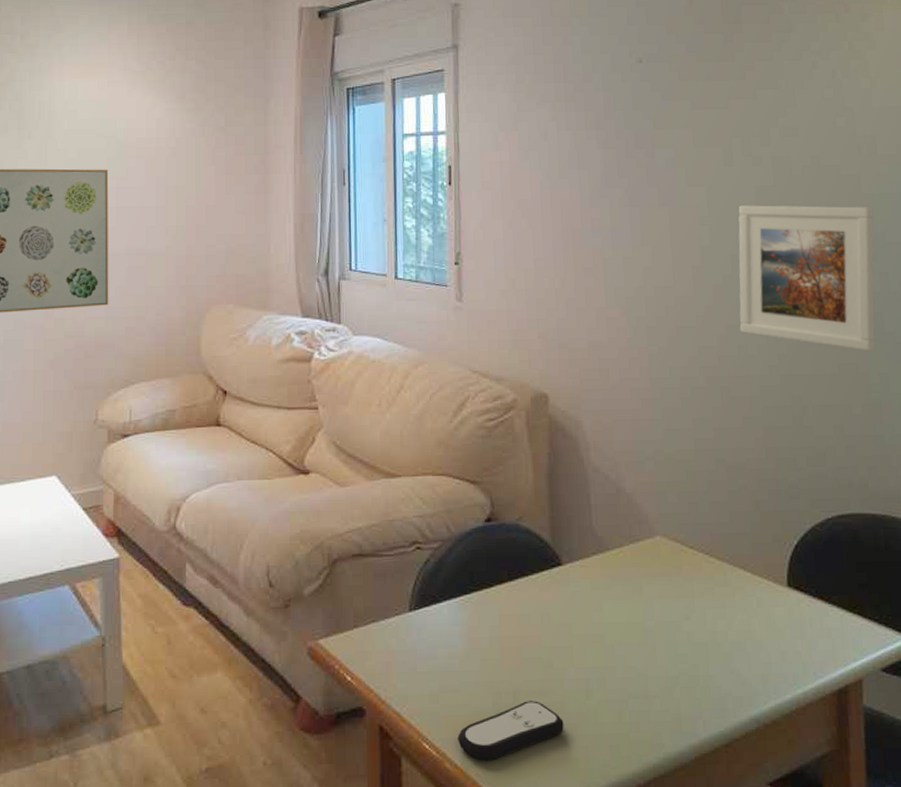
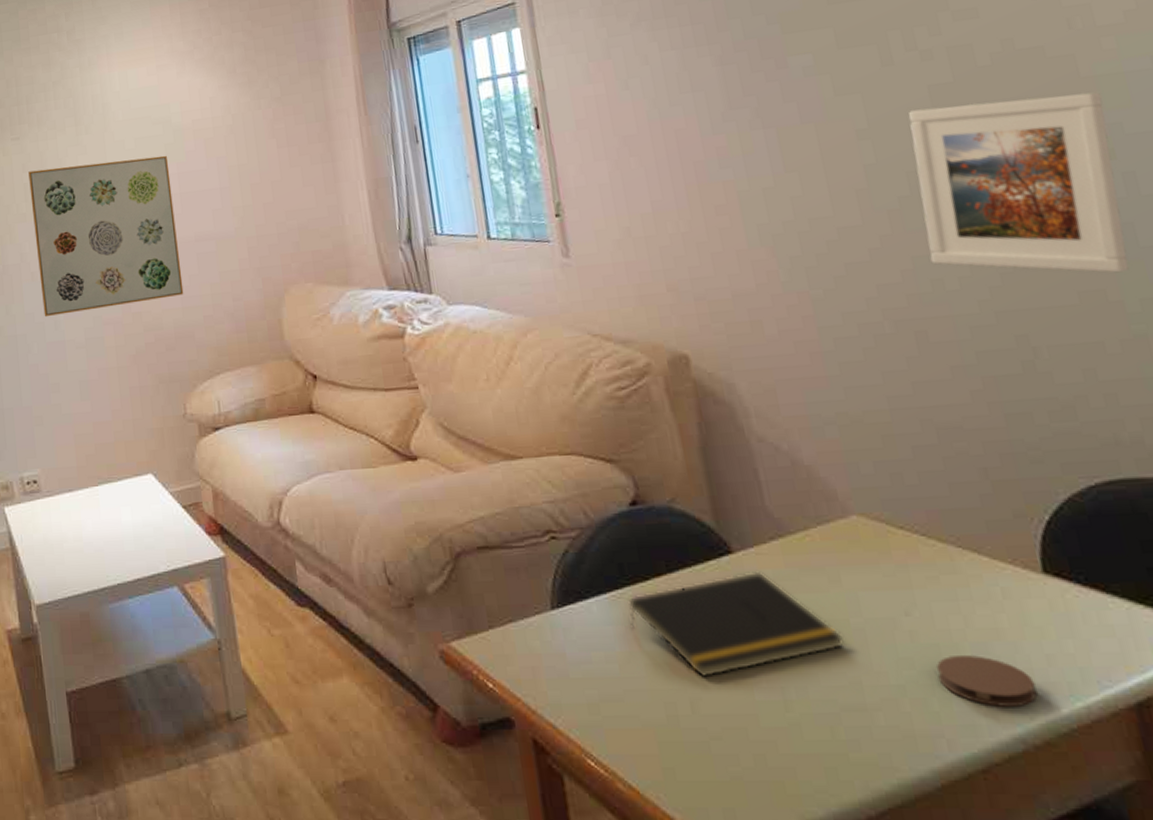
remote control: present [458,700,564,761] -> none [628,712,761,782]
notepad: none [472,581,638,671] -> present [628,571,844,678]
coaster: none [702,652,771,693] -> present [935,655,1037,707]

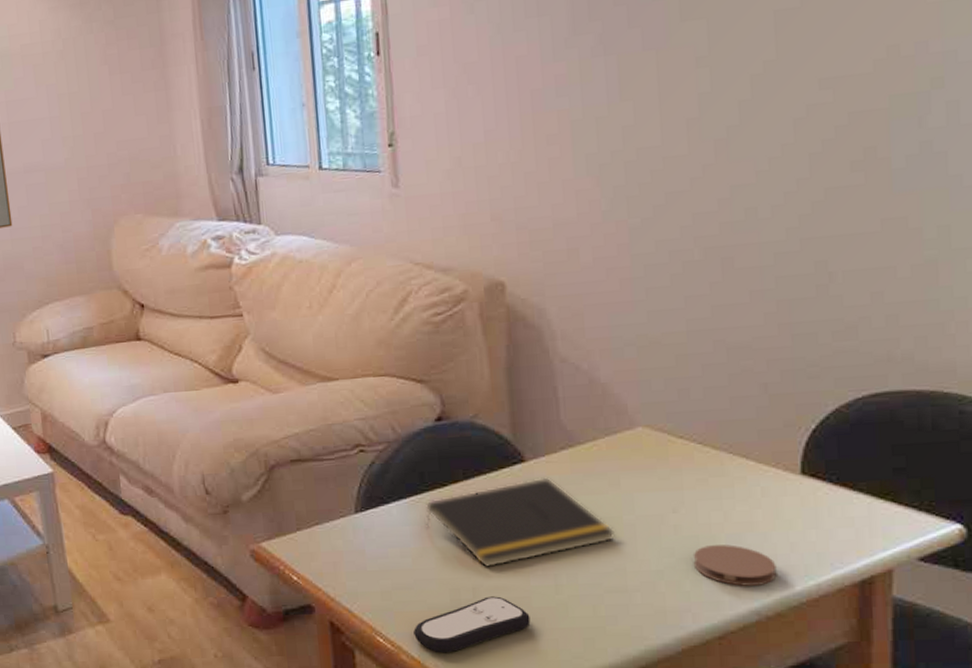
remote control: none [628,712,761,782] -> present [413,596,531,653]
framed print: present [909,92,1129,273] -> none [748,18,942,201]

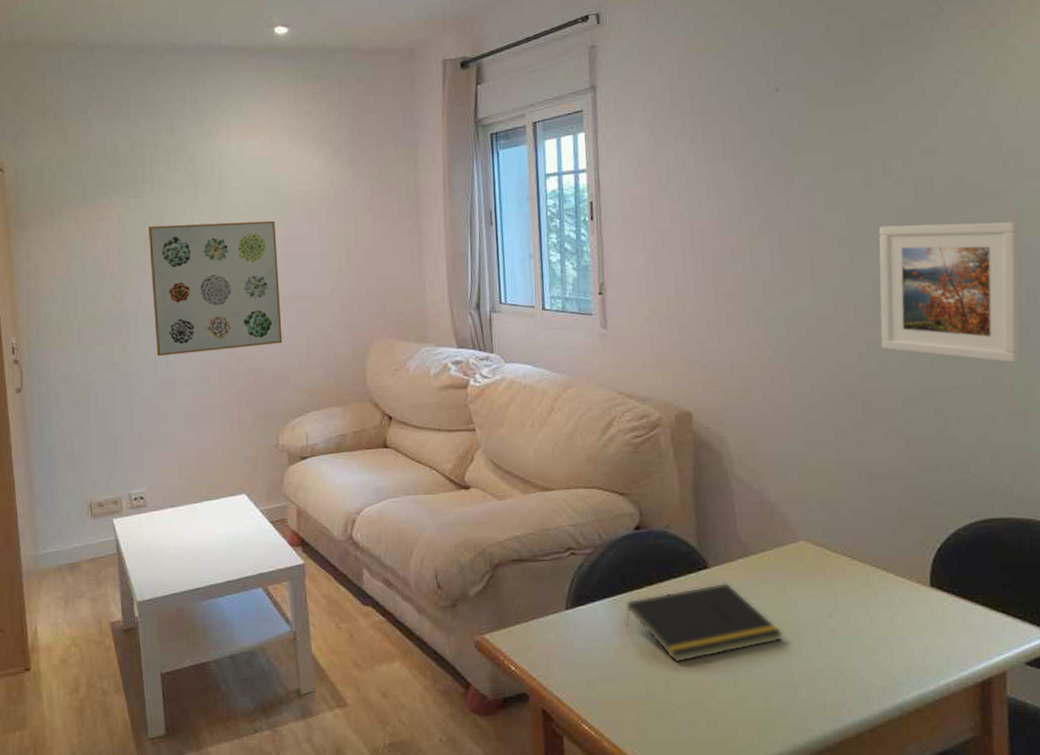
remote control: present [413,596,531,653] -> none [614,689,714,741]
coaster: present [693,544,777,586] -> none [846,647,915,684]
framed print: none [748,18,942,201] -> present [879,221,1021,363]

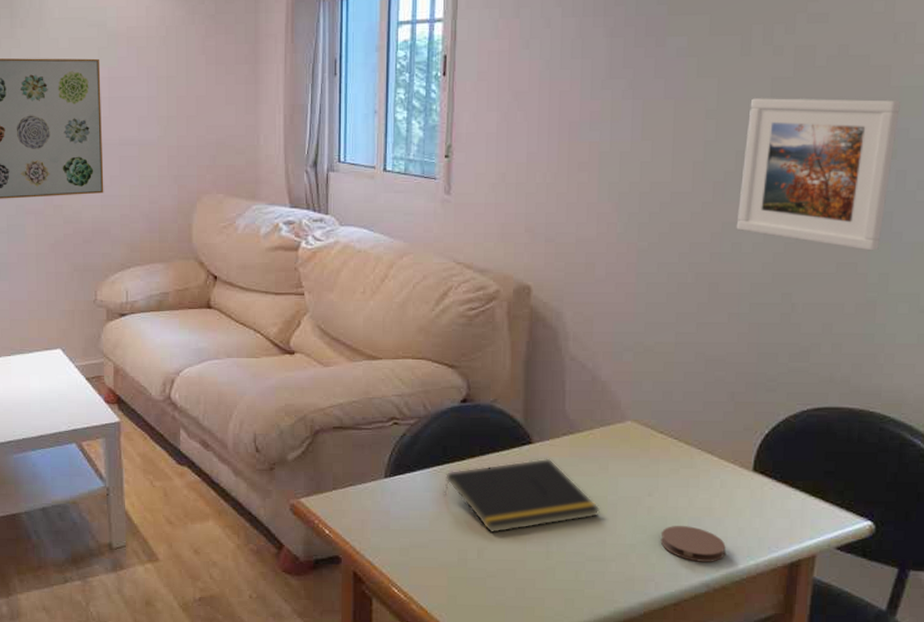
coaster: none [846,647,915,684] -> present [660,526,726,562]

